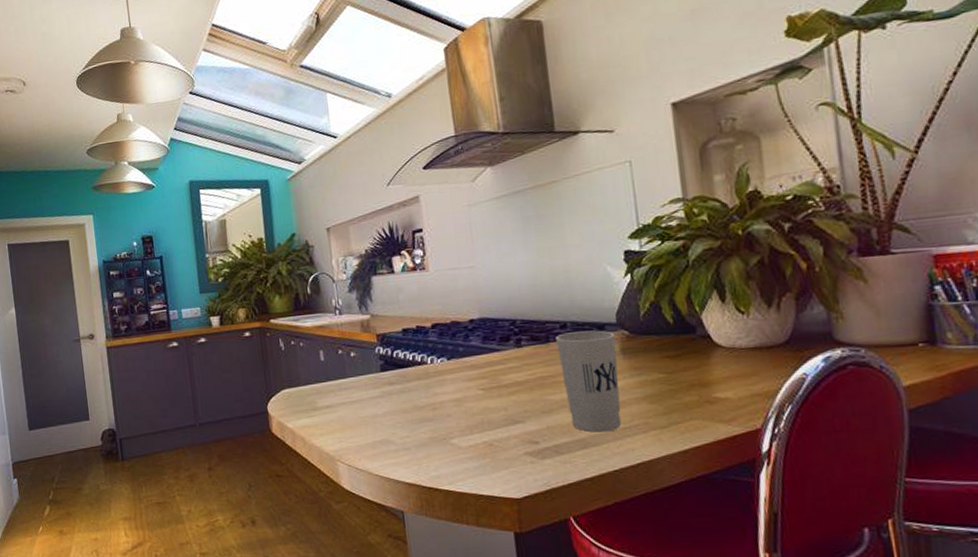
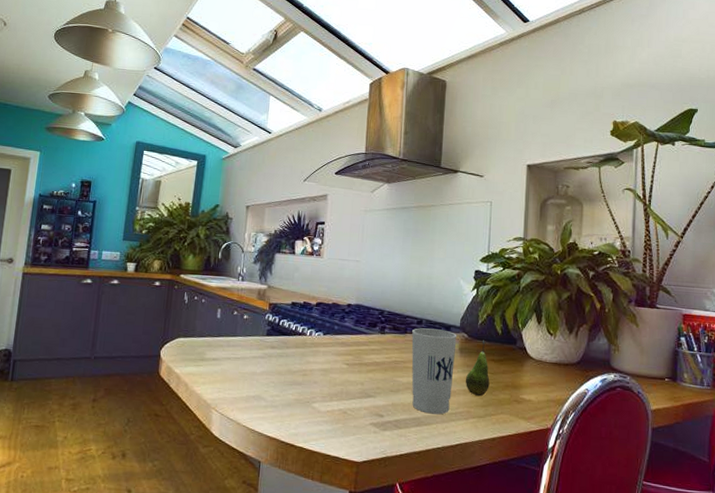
fruit: none [635,334,669,403] -> present [466,340,490,397]

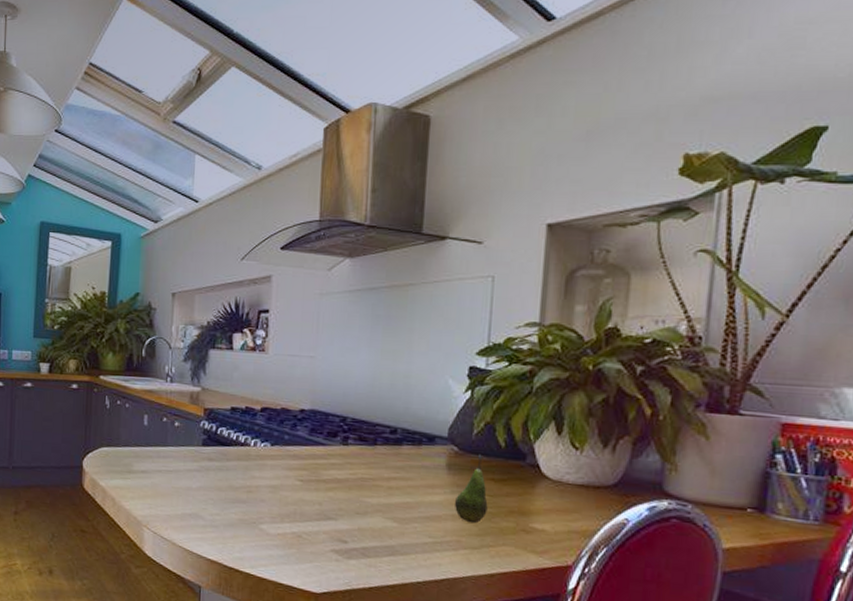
cup: present [411,328,457,415] -> none [383,438,444,543]

